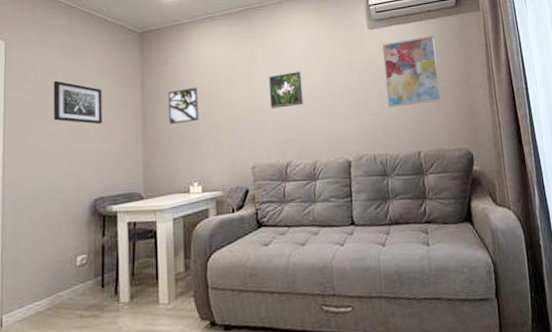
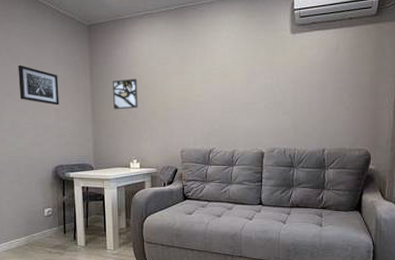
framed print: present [268,71,303,109] -> none [198,69,227,102]
wall art: present [382,36,443,108] -> none [302,43,352,108]

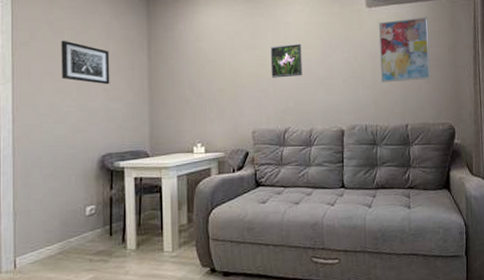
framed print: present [113,78,138,110] -> none [174,54,203,88]
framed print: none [198,69,227,102] -> present [270,43,302,78]
wall art: none [302,43,352,108] -> present [379,17,431,83]

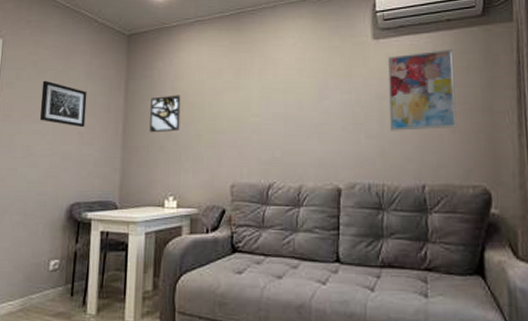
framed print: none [174,54,203,88] -> present [150,95,181,133]
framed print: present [270,43,302,78] -> none [255,83,292,123]

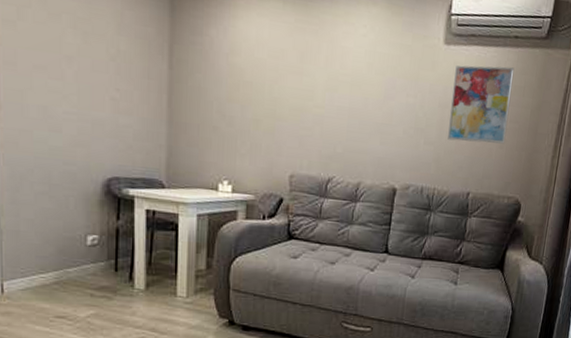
wall art: present [39,80,87,128] -> none [57,25,120,93]
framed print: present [150,95,181,133] -> none [200,69,238,113]

